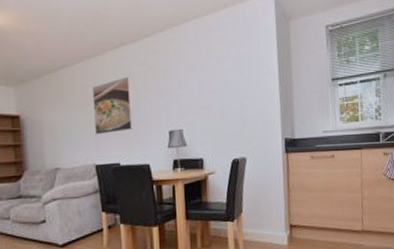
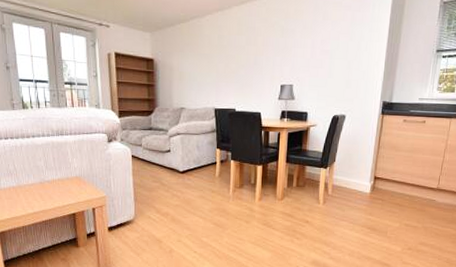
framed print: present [92,76,133,135] -> none [216,31,252,83]

